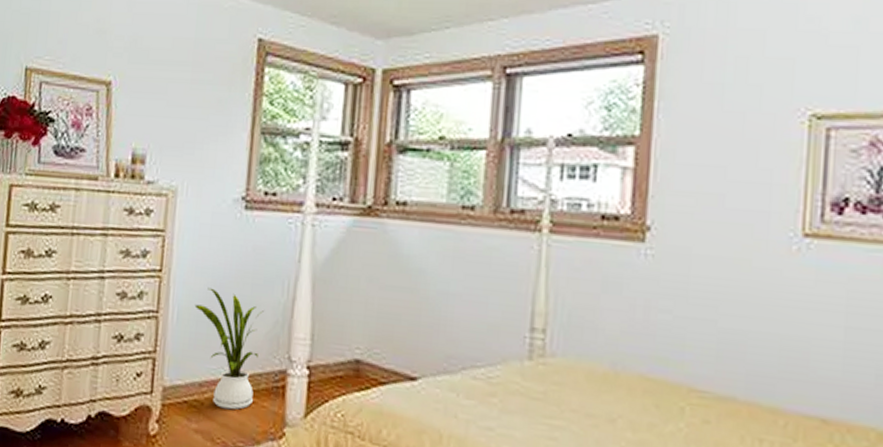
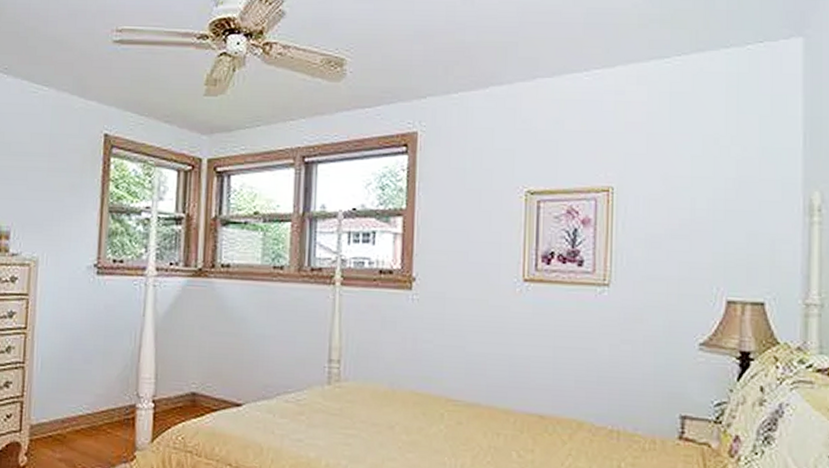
house plant: present [194,287,264,410] -> none [56,340,115,440]

